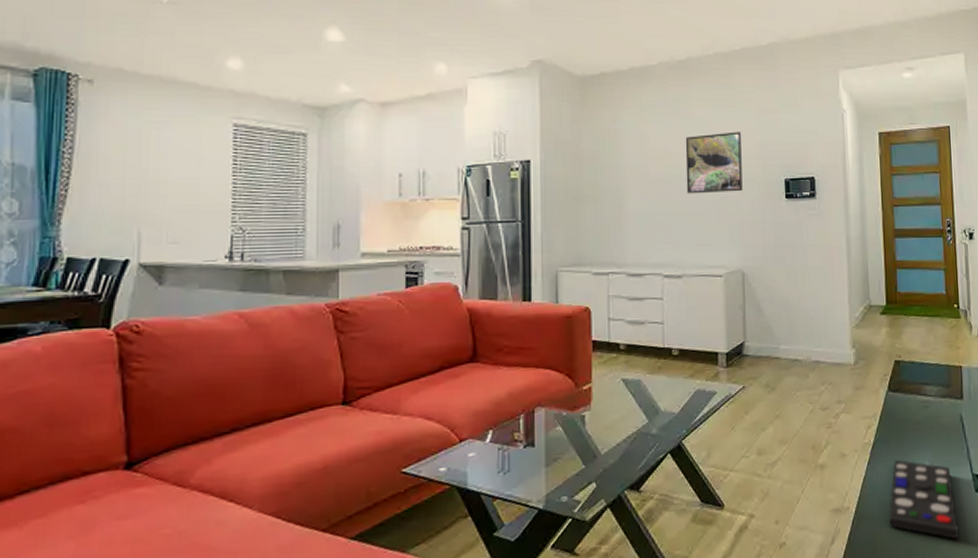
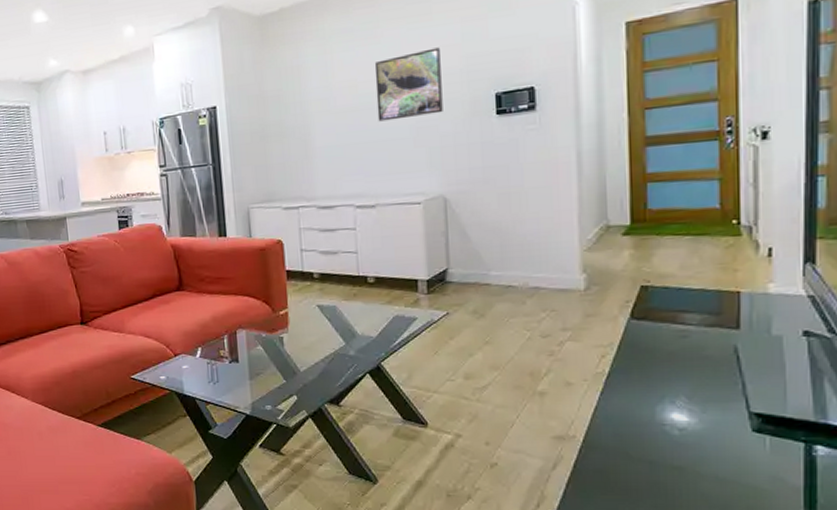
remote control: present [889,459,960,540] -> none [627,391,726,480]

